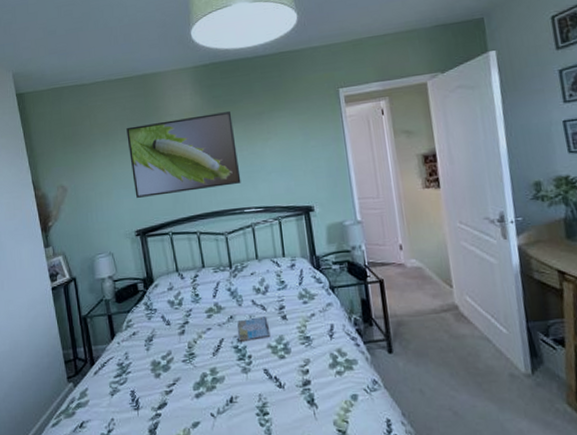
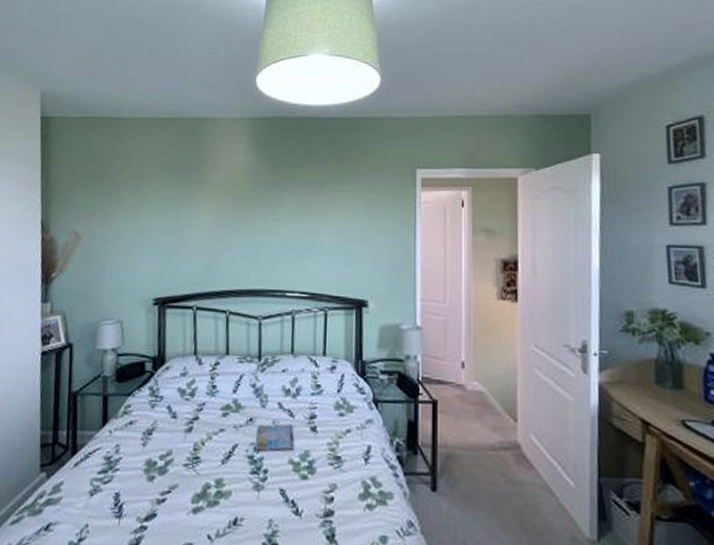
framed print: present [126,111,241,198] -> none [160,175,289,262]

